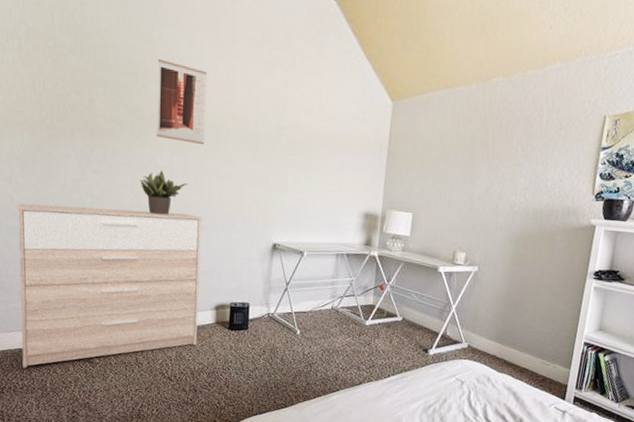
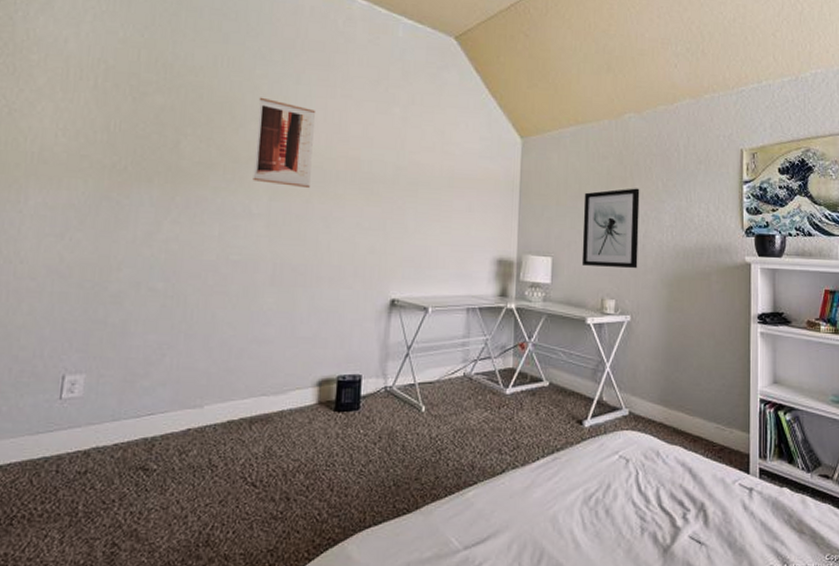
sideboard: present [17,203,203,368] -> none [46,263,306,485]
potted plant: present [140,170,189,215] -> none [229,217,289,271]
wall art: none [438,151,500,227] -> present [581,188,640,269]

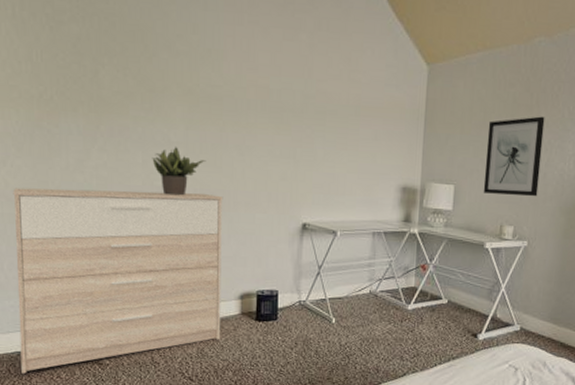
sideboard: none [46,263,306,485] -> present [13,188,223,374]
potted plant: none [229,217,289,271] -> present [152,146,207,196]
wall art: present [252,97,315,189] -> none [169,24,224,118]

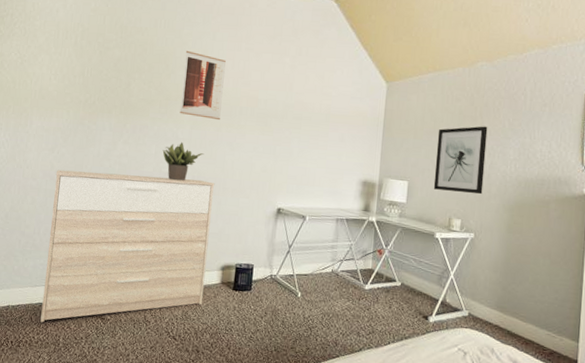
wall art: none [169,24,224,118] -> present [179,50,226,121]

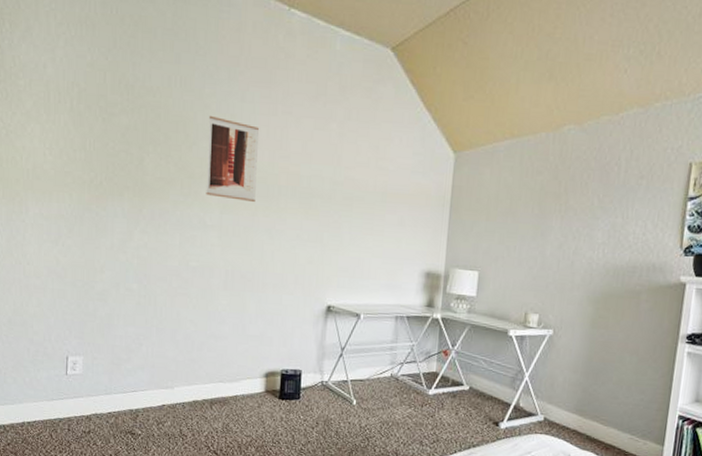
sideboard: present [40,170,215,322] -> none [62,265,253,439]
potted plant: present [162,141,204,181] -> none [188,229,239,276]
wall art: present [433,126,488,195] -> none [507,204,574,285]

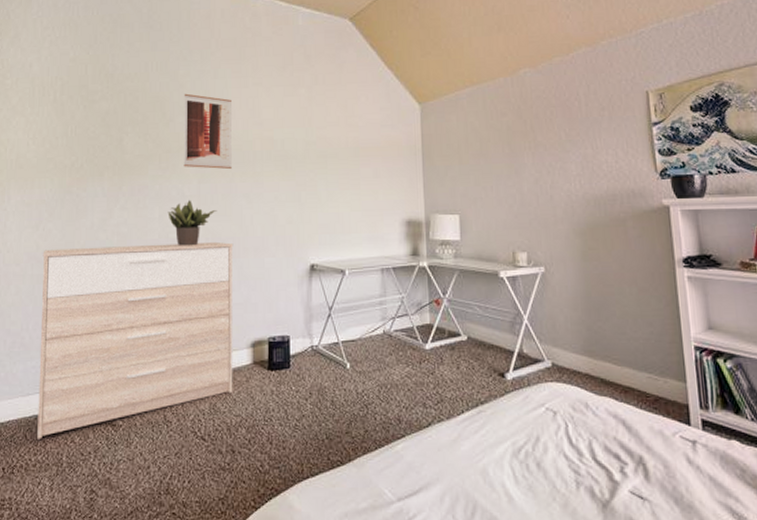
sideboard: none [62,265,253,439] -> present [37,241,234,439]
potted plant: none [188,229,239,276] -> present [168,199,217,246]

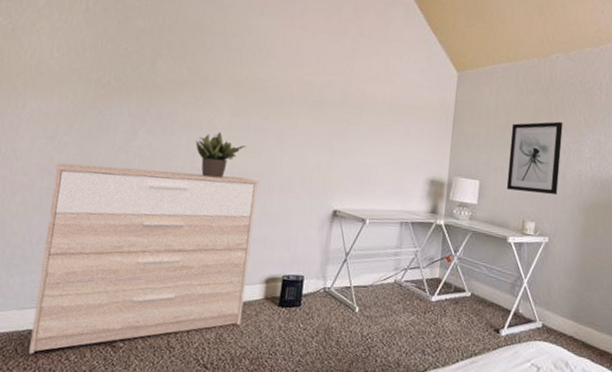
wall art: present [183,93,232,170] -> none [217,25,275,108]
wall art: none [485,140,547,221] -> present [506,121,563,195]

